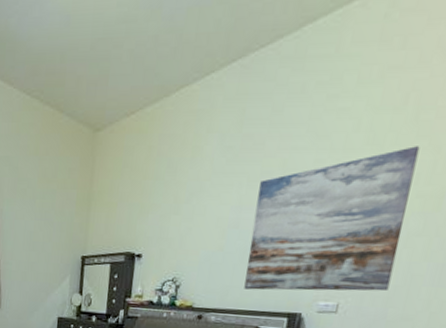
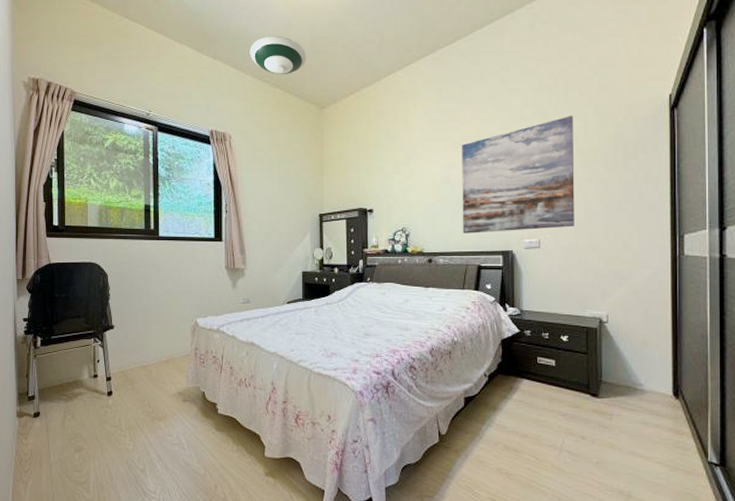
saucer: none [19,37,85,88] -> present [249,35,307,74]

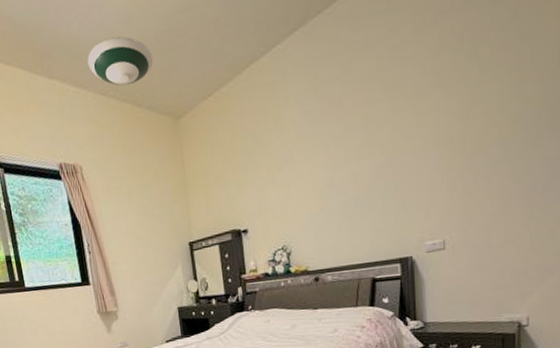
wall art: present [462,116,575,234] -> none [345,79,487,244]

